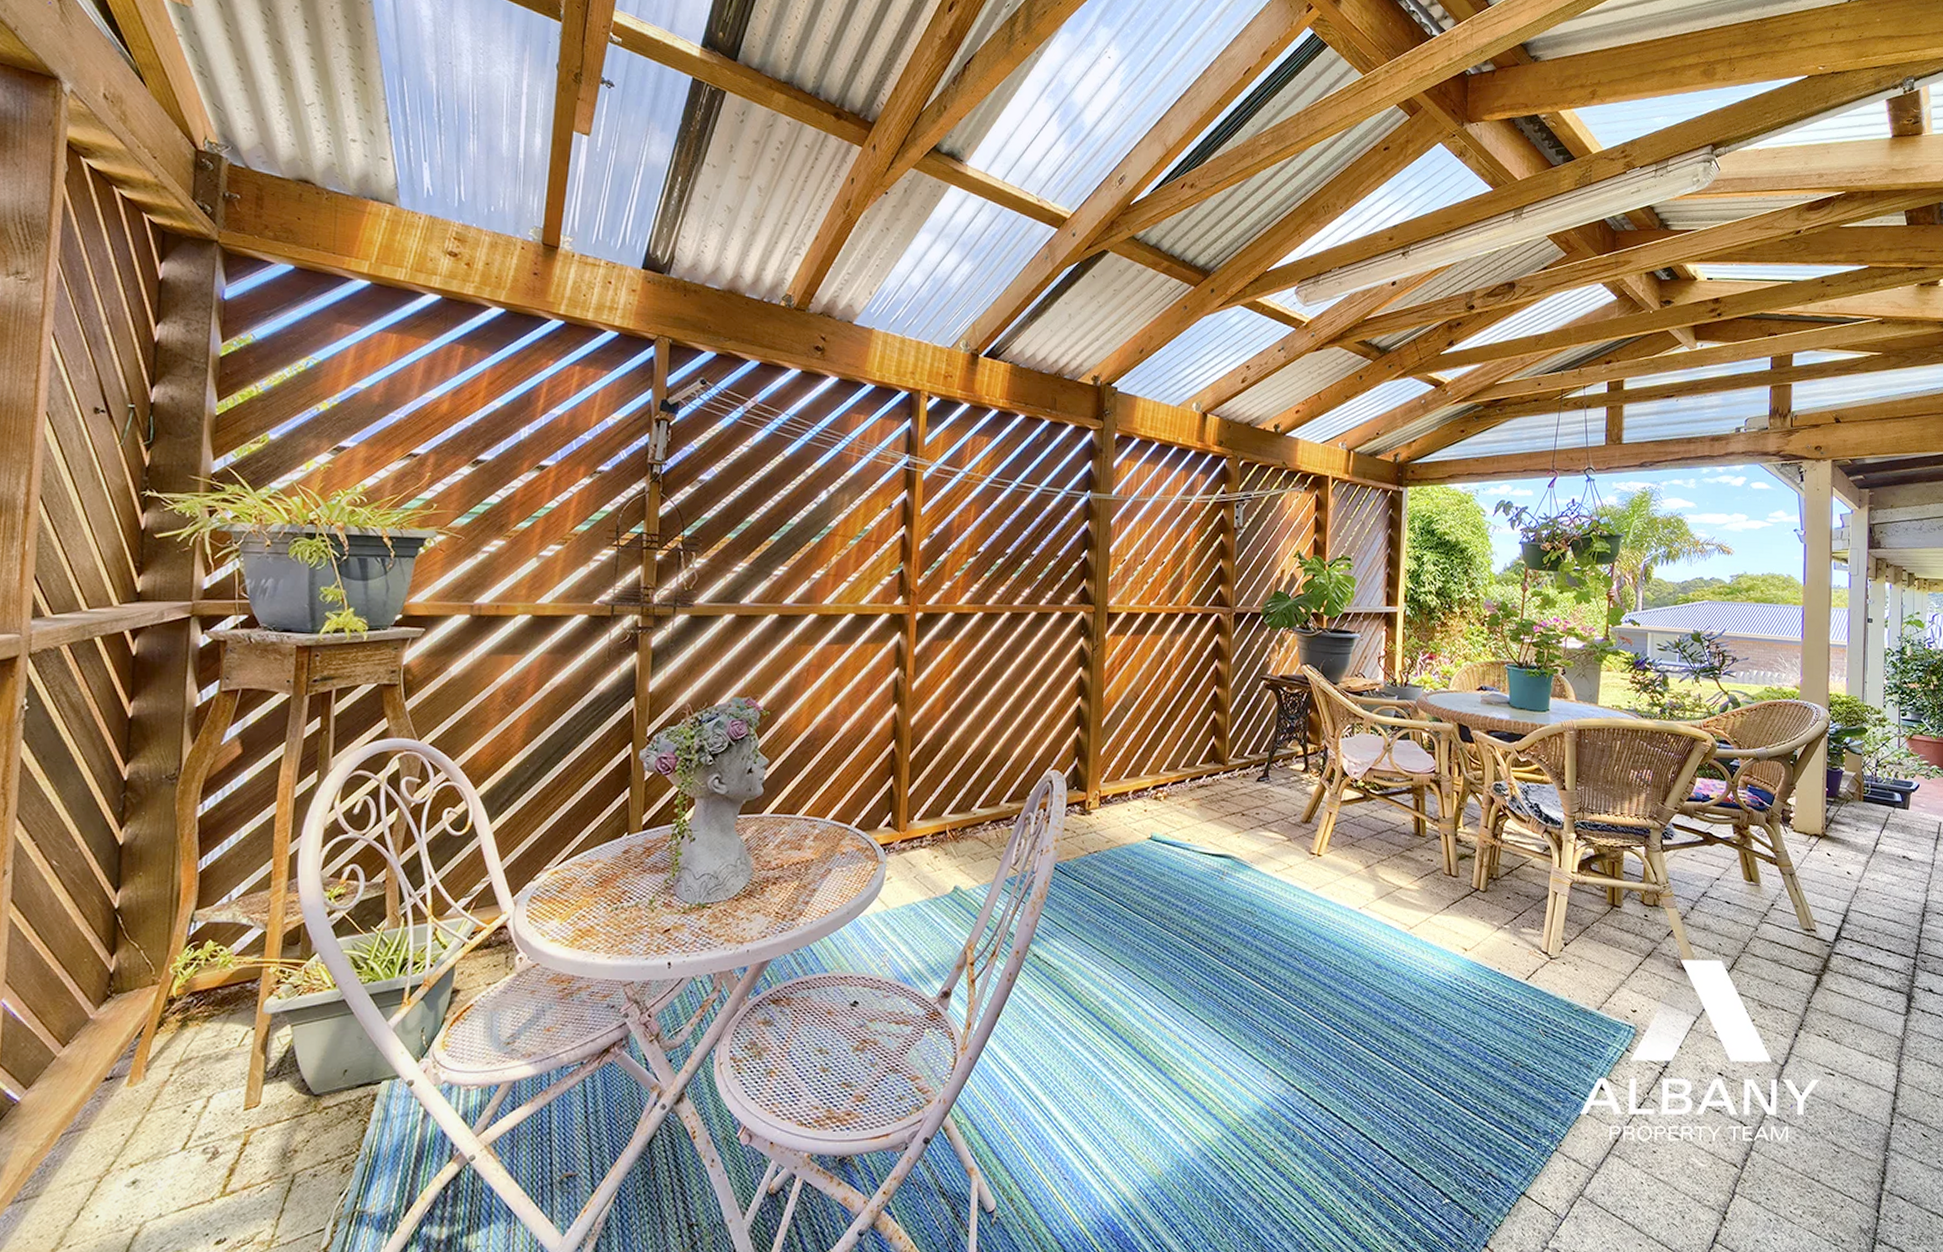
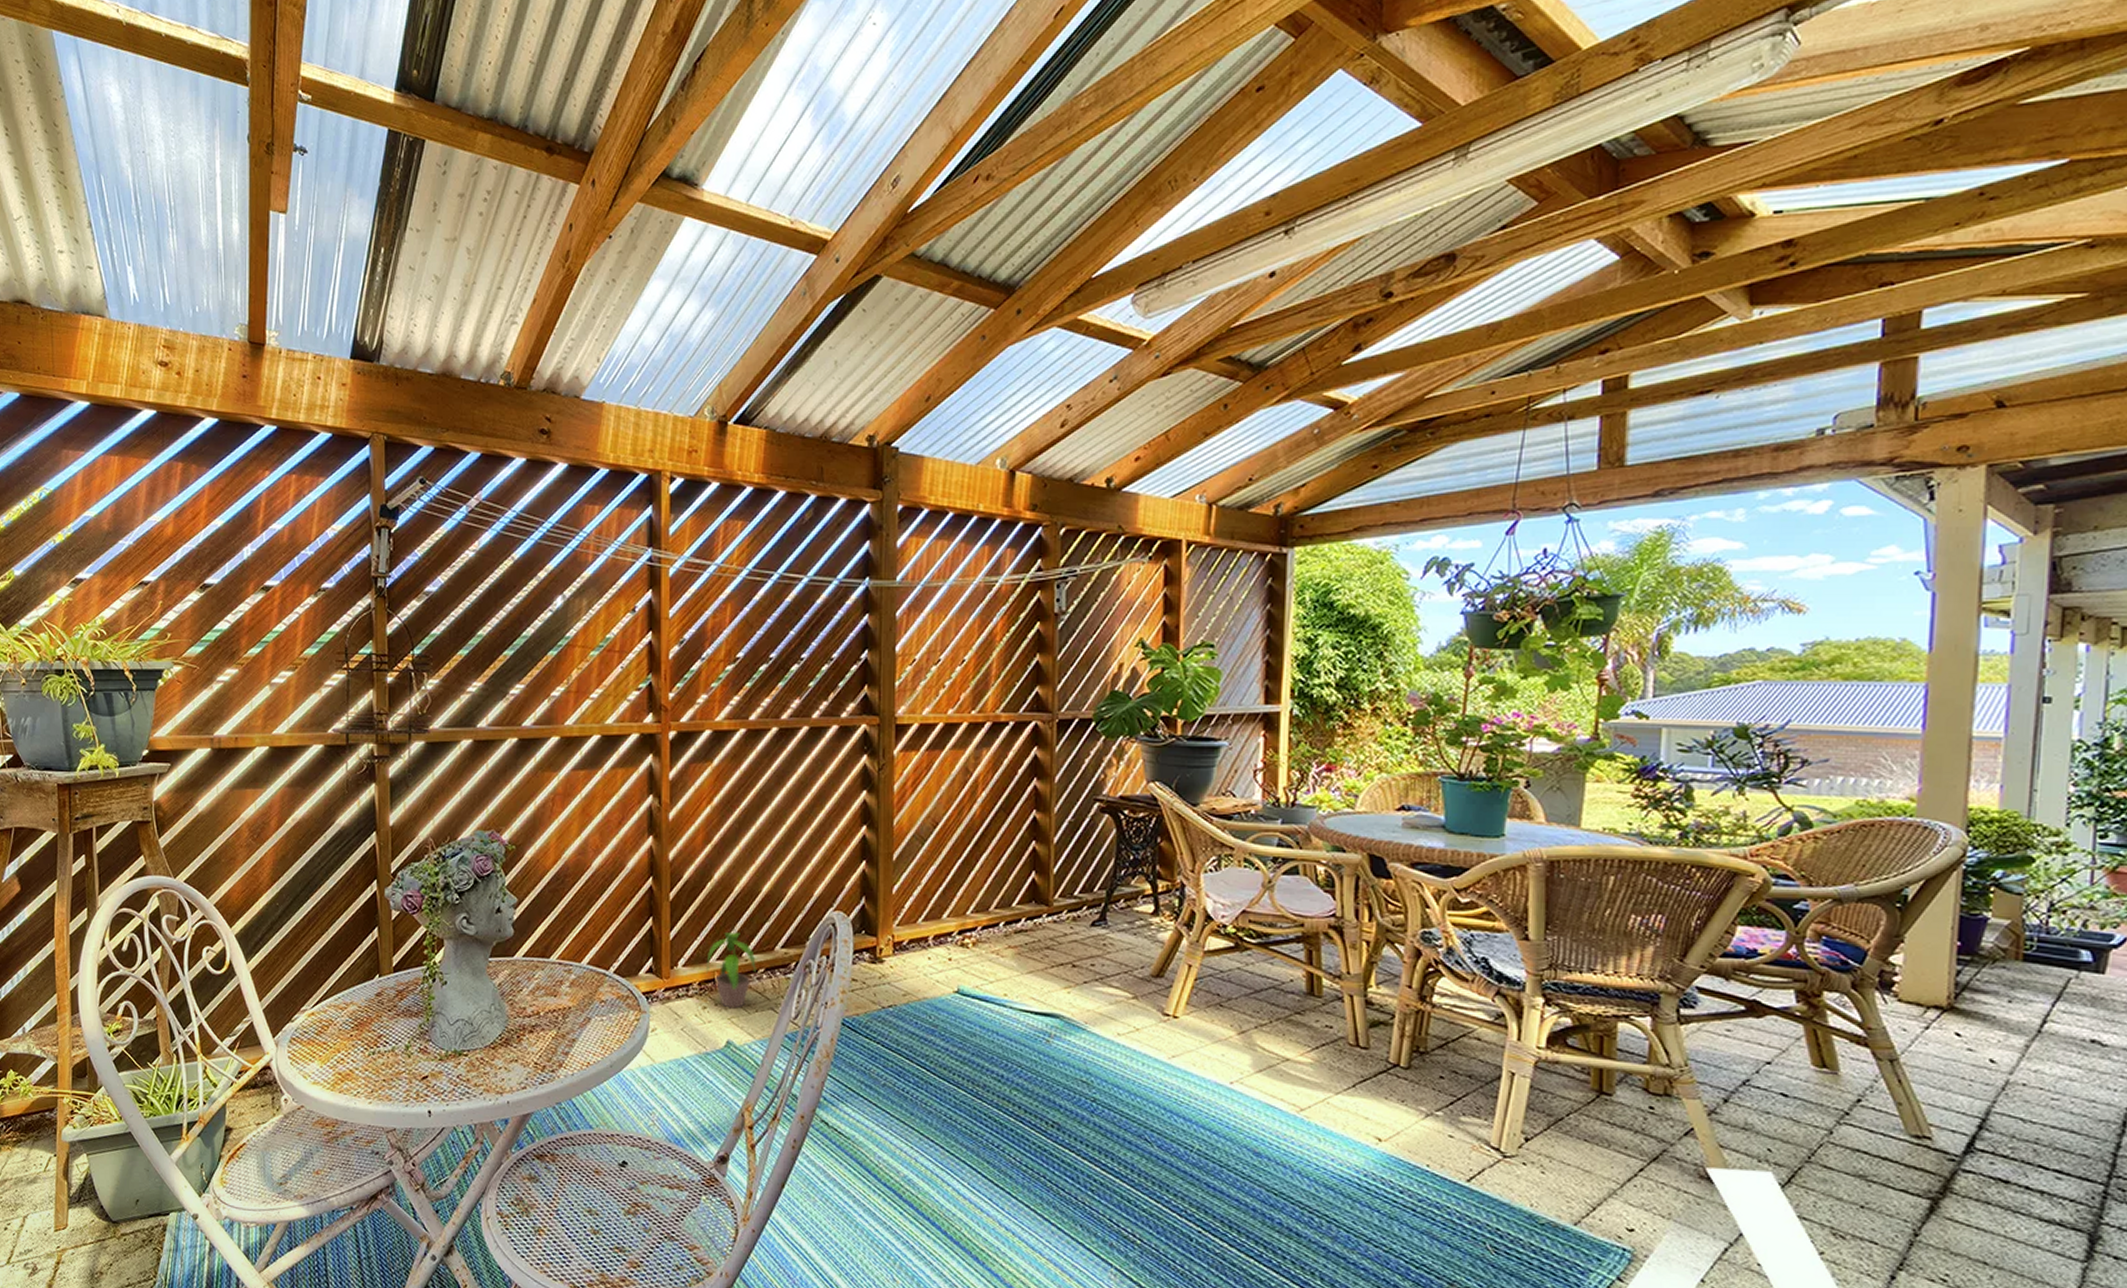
potted plant: none [939,789,983,857] -> present [706,931,756,1009]

